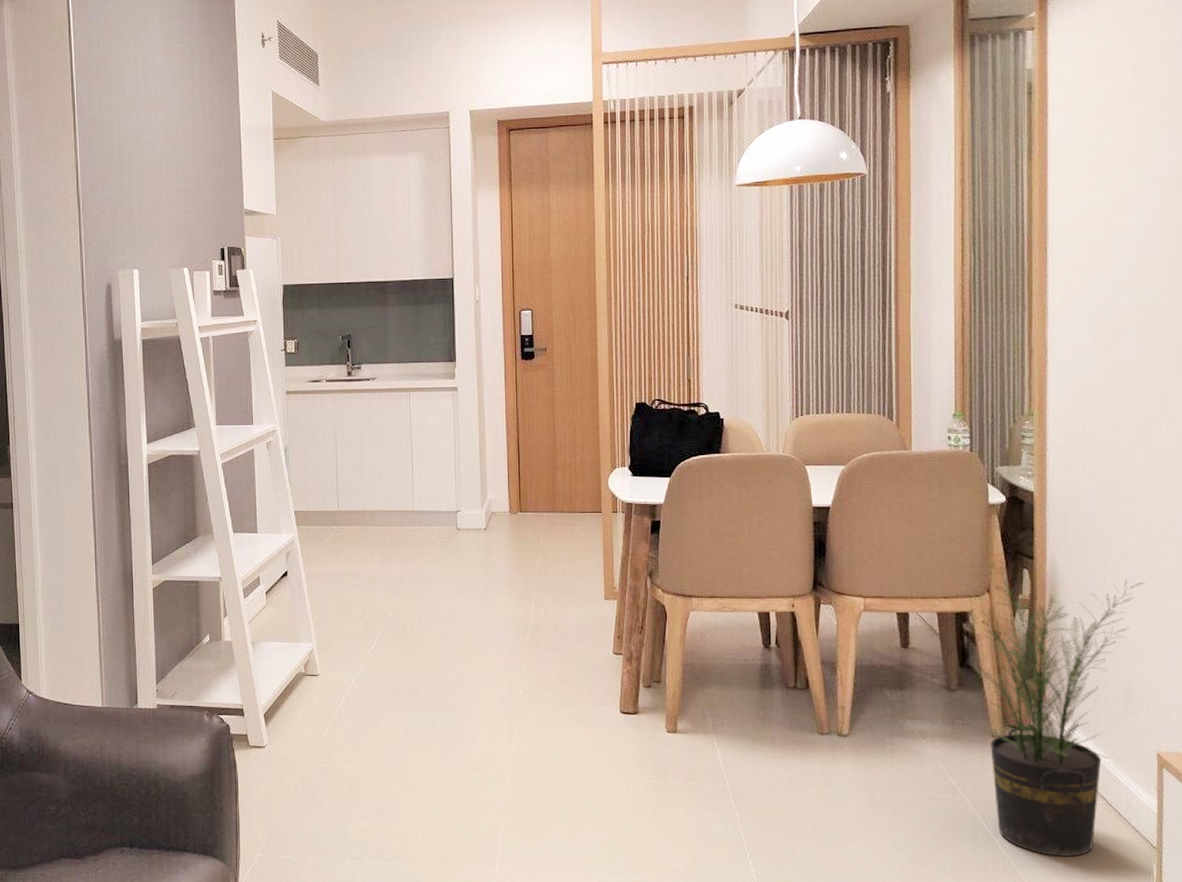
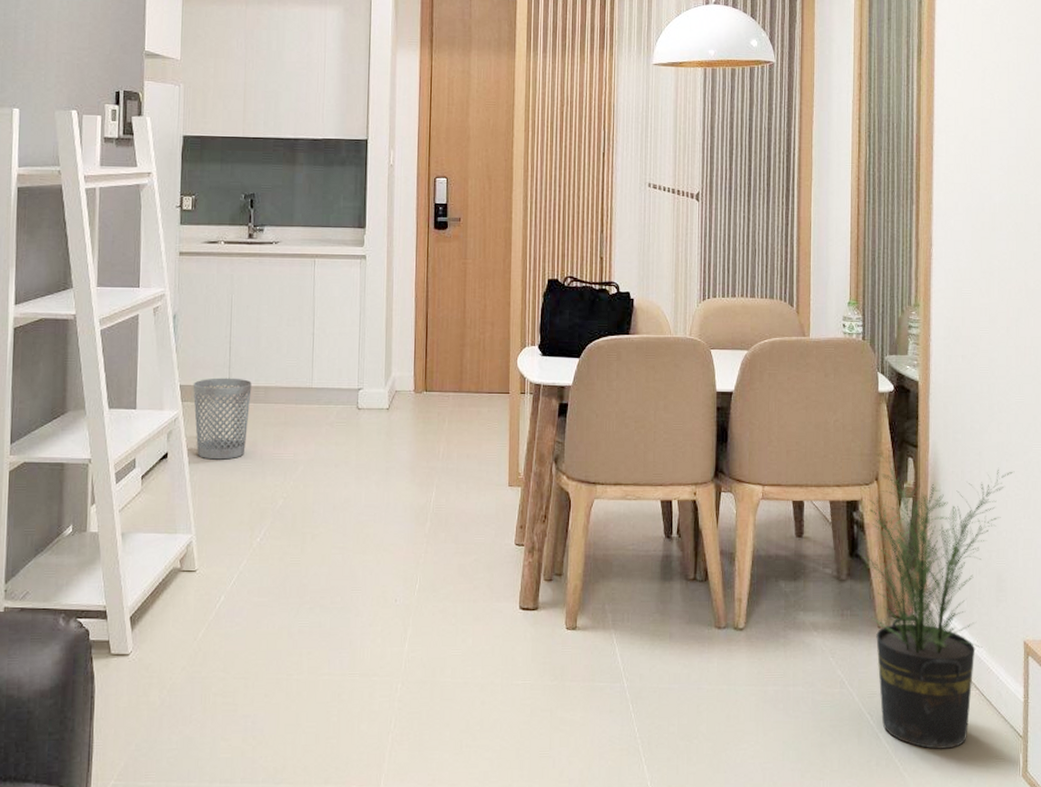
wastebasket: none [306,503,359,577] -> present [193,377,252,460]

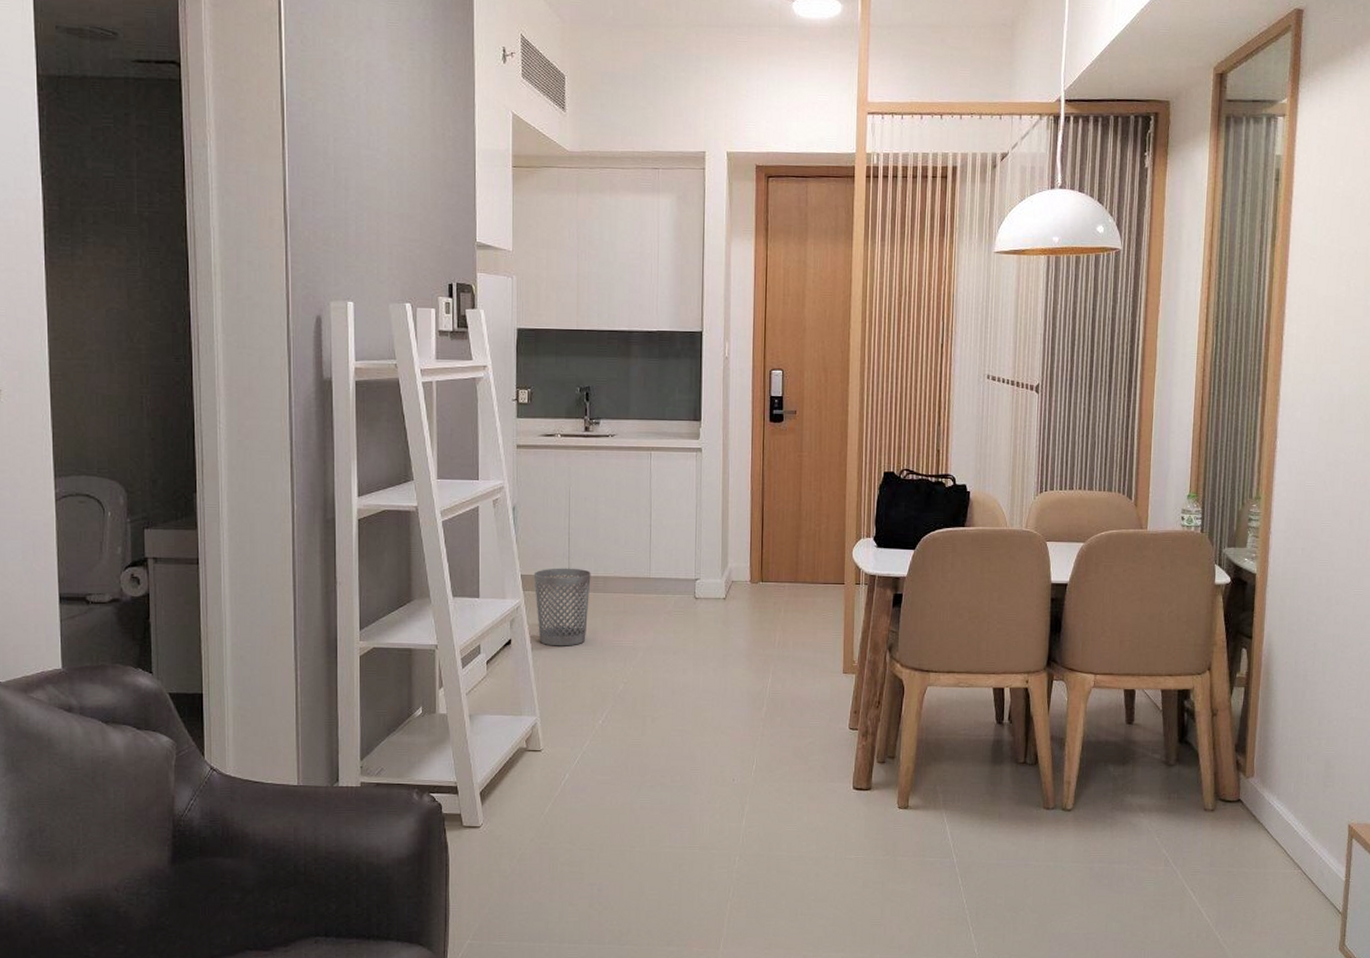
potted plant: present [863,454,1015,749] -> none [1192,644,1349,923]

